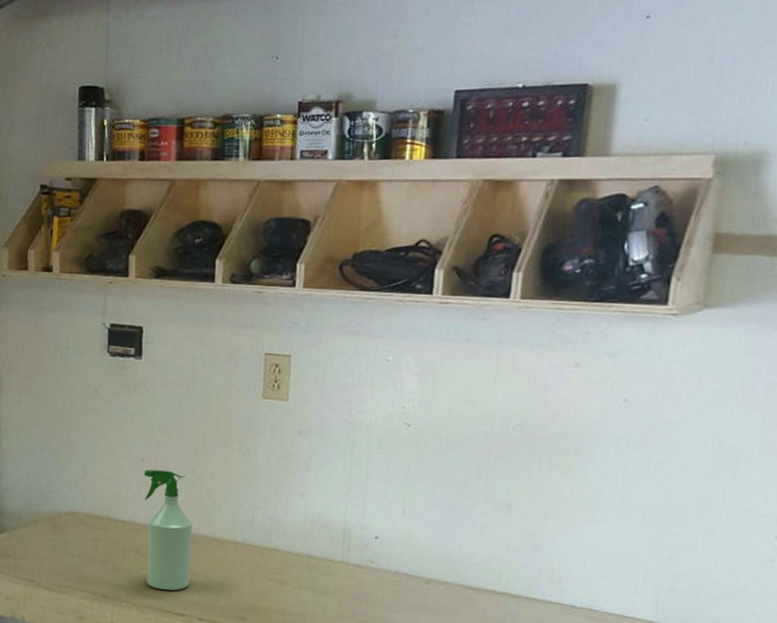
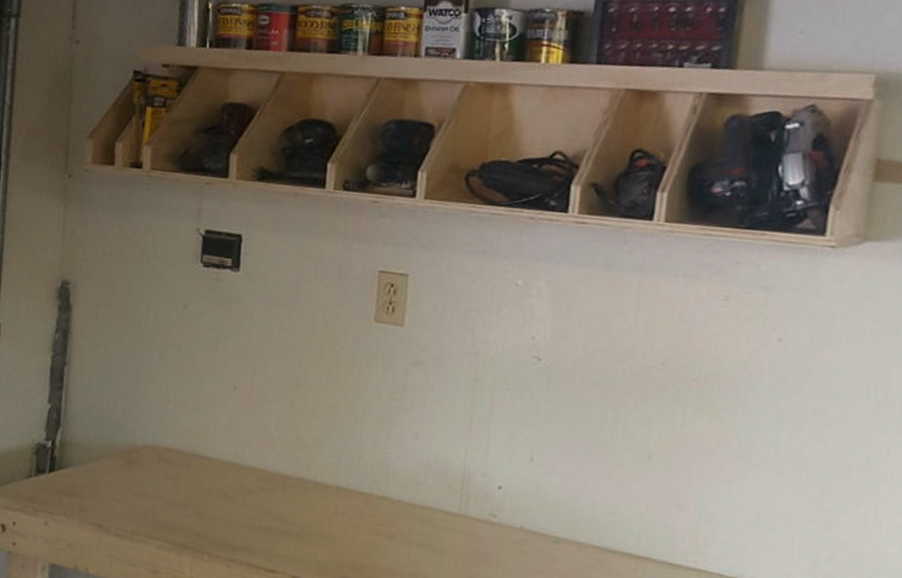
spray bottle: present [144,469,193,591] -> none [234,399,290,543]

